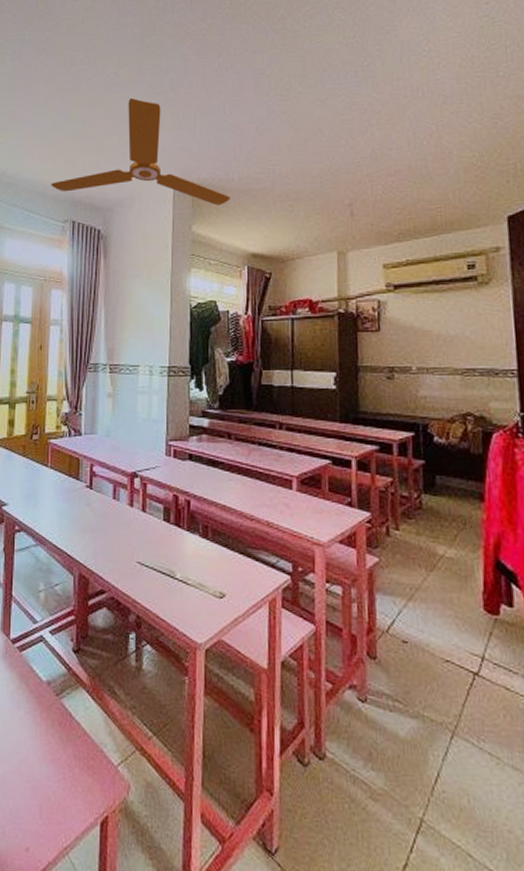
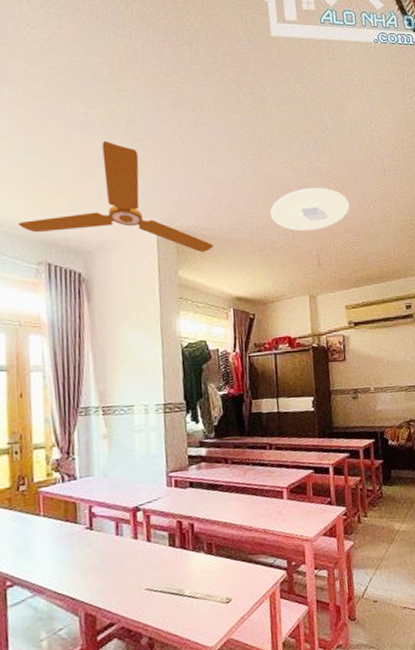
ceiling light: none [295,125,396,178] -> present [270,188,350,232]

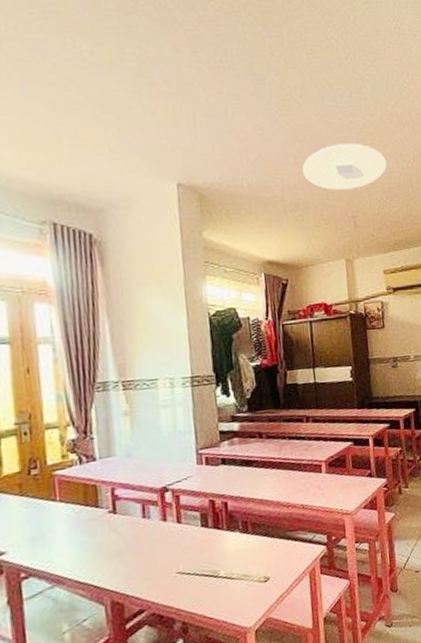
ceiling fan: present [17,140,213,253] -> none [14,83,241,213]

